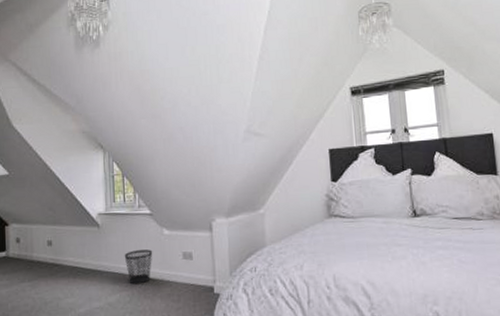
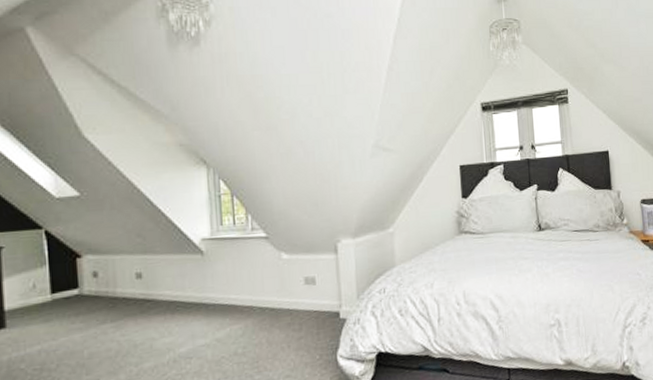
wastebasket: present [124,249,153,284] -> none [234,276,270,316]

